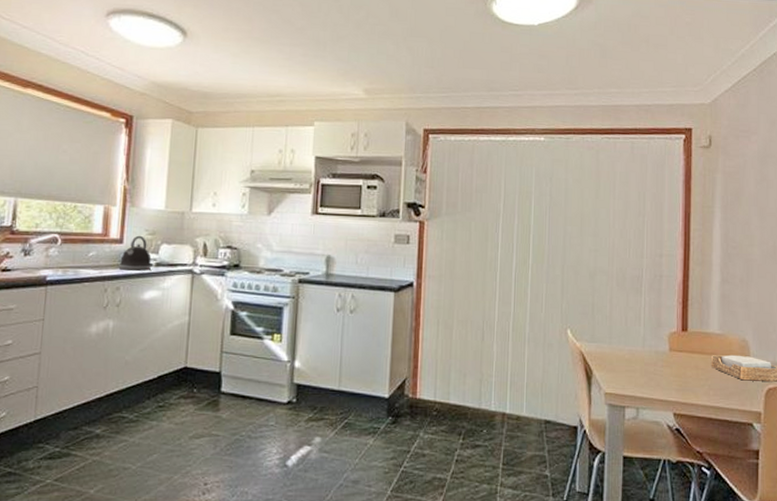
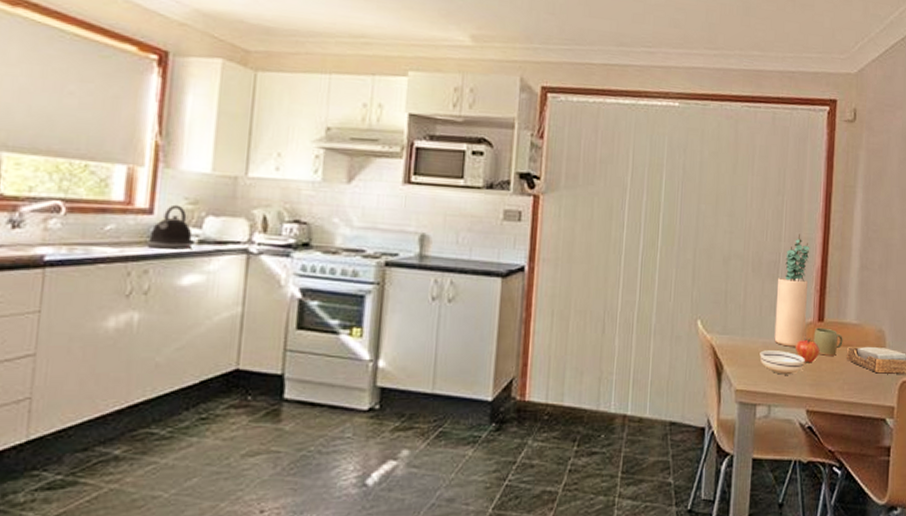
bowl: none [626,357,670,380] -> present [759,350,805,375]
vase: none [640,251,672,354] -> present [774,234,810,347]
fruit: none [660,346,685,370] -> present [795,338,820,363]
mug: none [678,337,707,363] -> present [813,327,843,356]

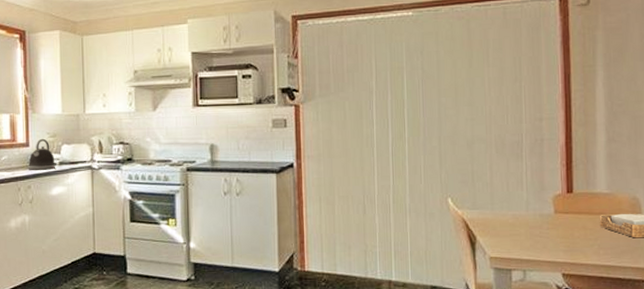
bowl: present [759,350,805,375] -> none [510,221,557,243]
vase: present [774,234,810,347] -> none [521,115,555,217]
fruit: present [795,338,820,363] -> none [545,208,571,231]
mug: present [813,327,843,356] -> none [563,198,595,224]

